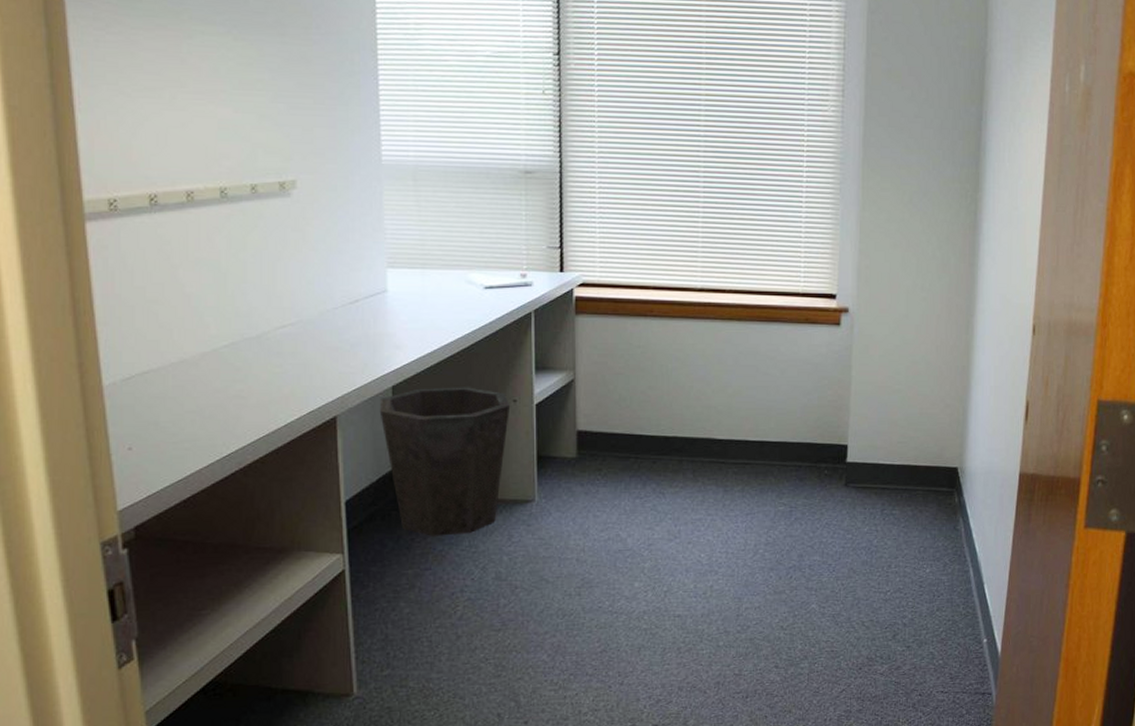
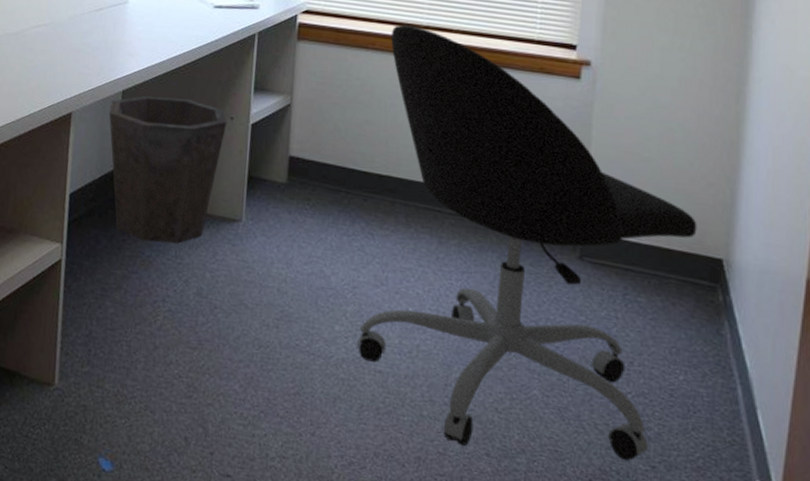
office chair: none [655,289,938,664] -> present [356,24,697,460]

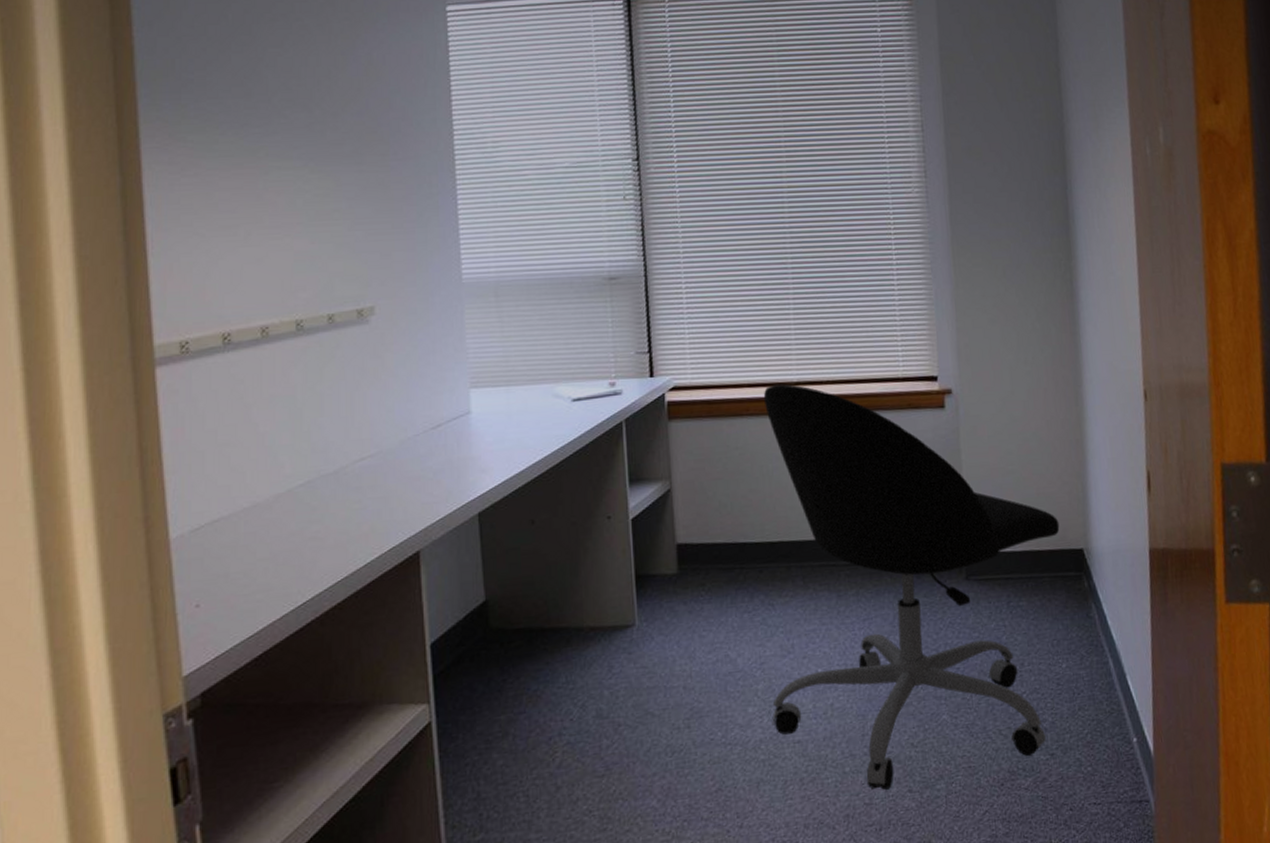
waste bin: present [109,95,227,244] -> none [465,506,604,675]

